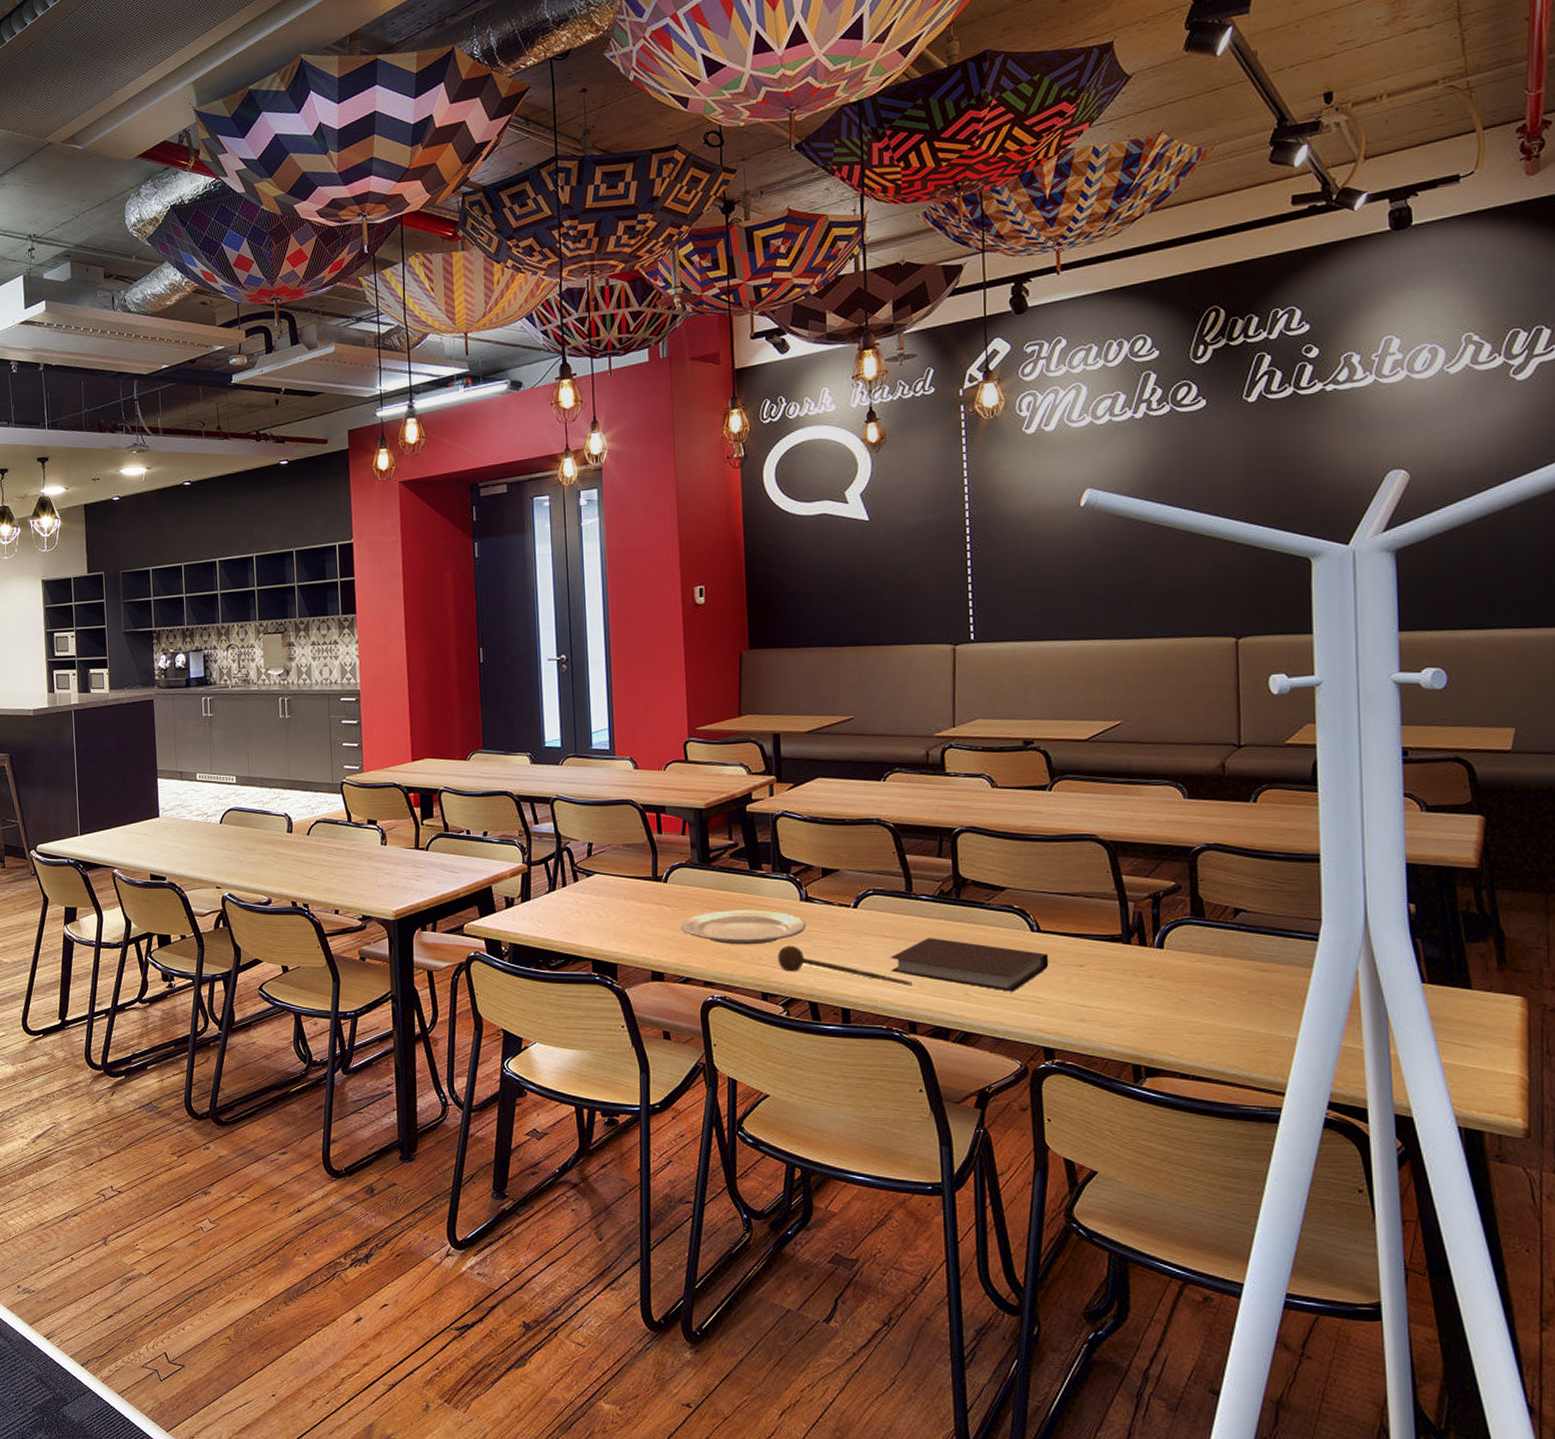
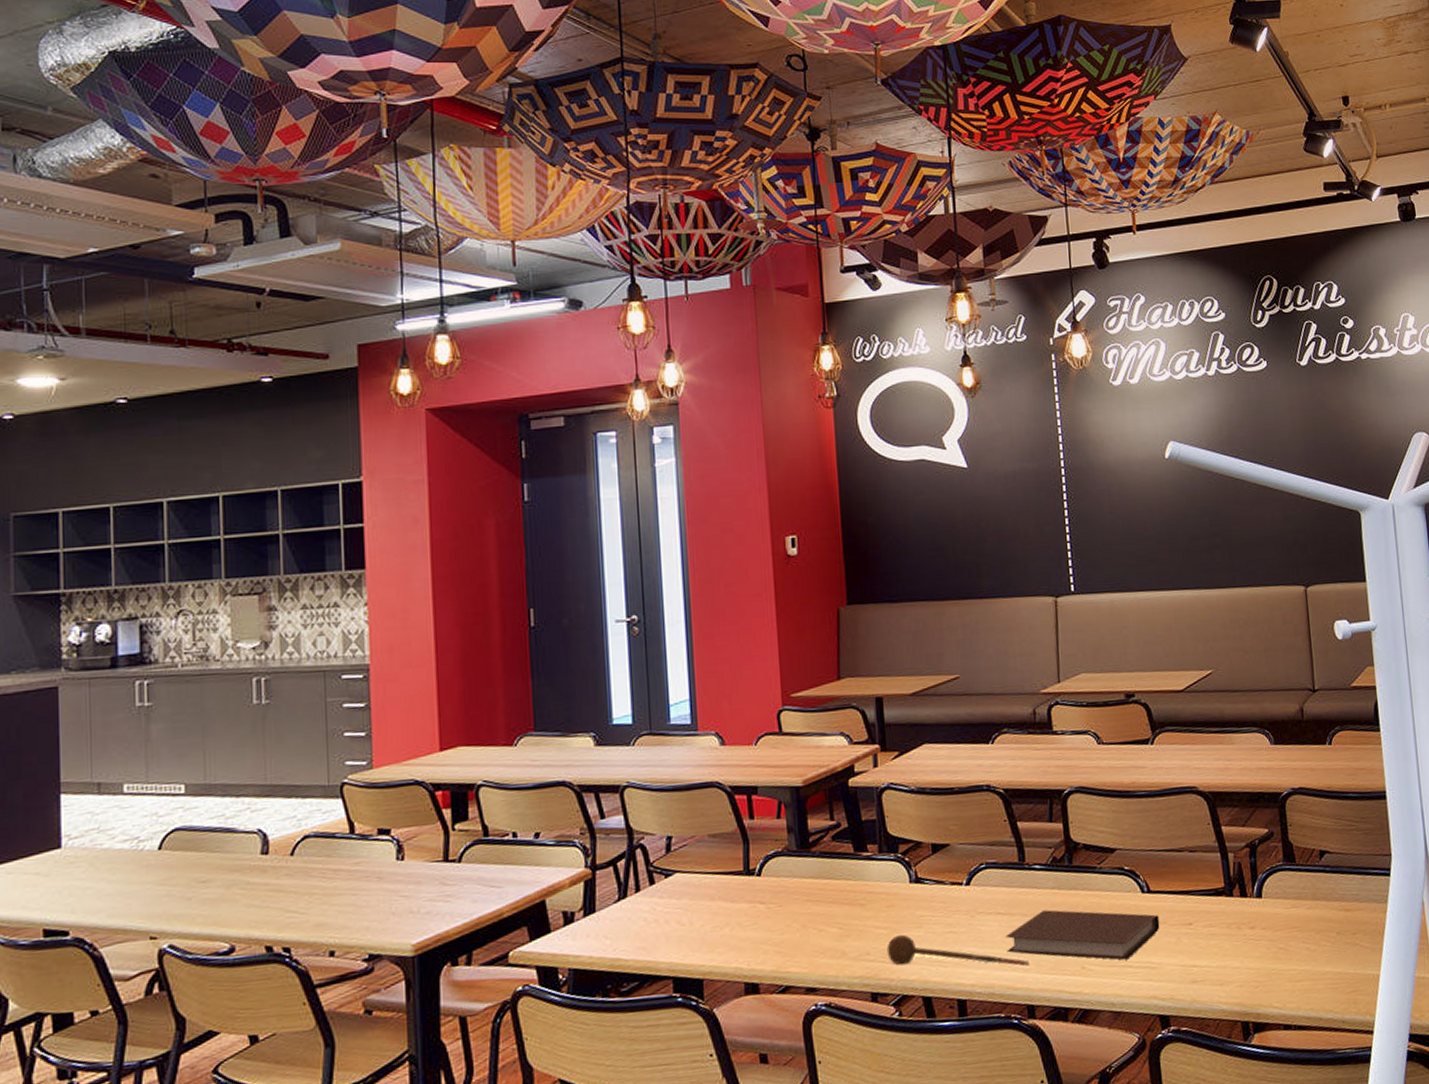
plate: present [680,910,807,945] -> none [777,897,918,942]

